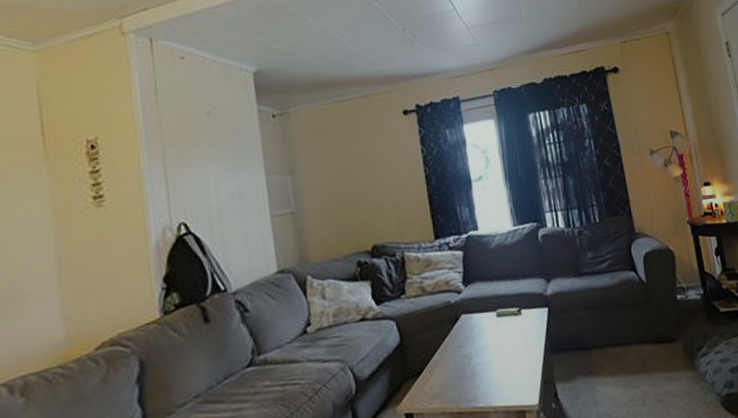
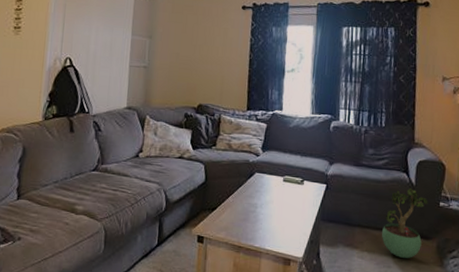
potted plant: none [621,286,668,372] -> present [381,187,428,258]

